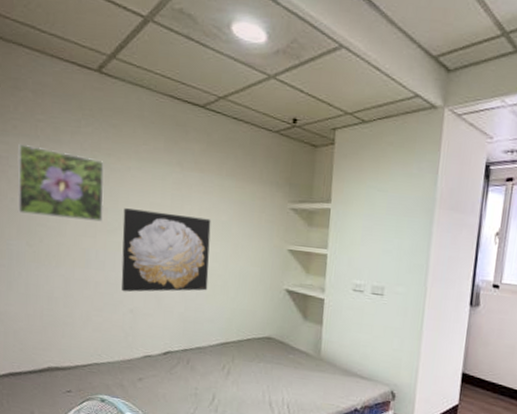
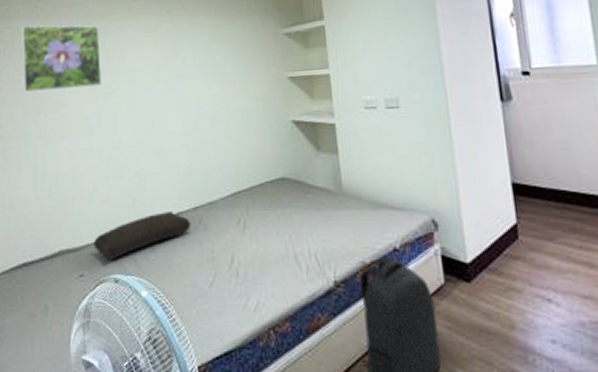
cushion: none [83,348,179,383] -> present [93,210,191,261]
wall art: present [121,208,211,292] -> none [120,61,211,154]

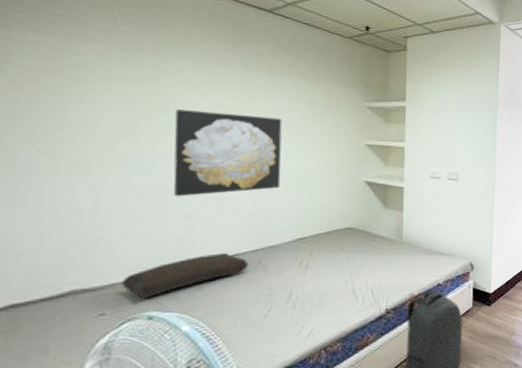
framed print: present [20,24,103,92] -> none [22,39,150,124]
wall art: none [120,61,211,154] -> present [173,109,282,197]

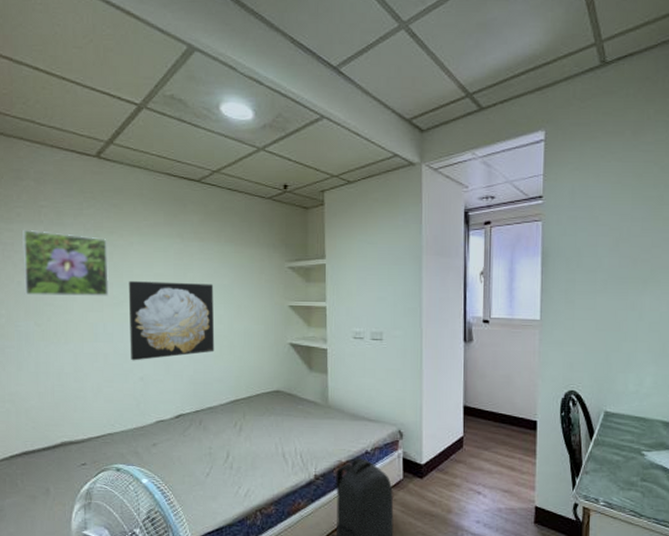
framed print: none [22,39,150,124] -> present [21,229,110,297]
cushion: present [122,252,249,300] -> none [96,412,192,453]

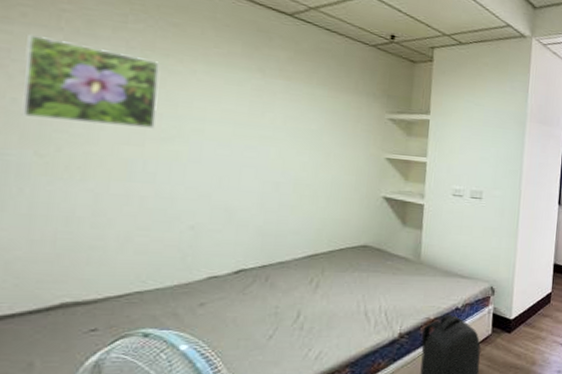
wall art: present [128,281,215,361] -> none [178,114,299,207]

